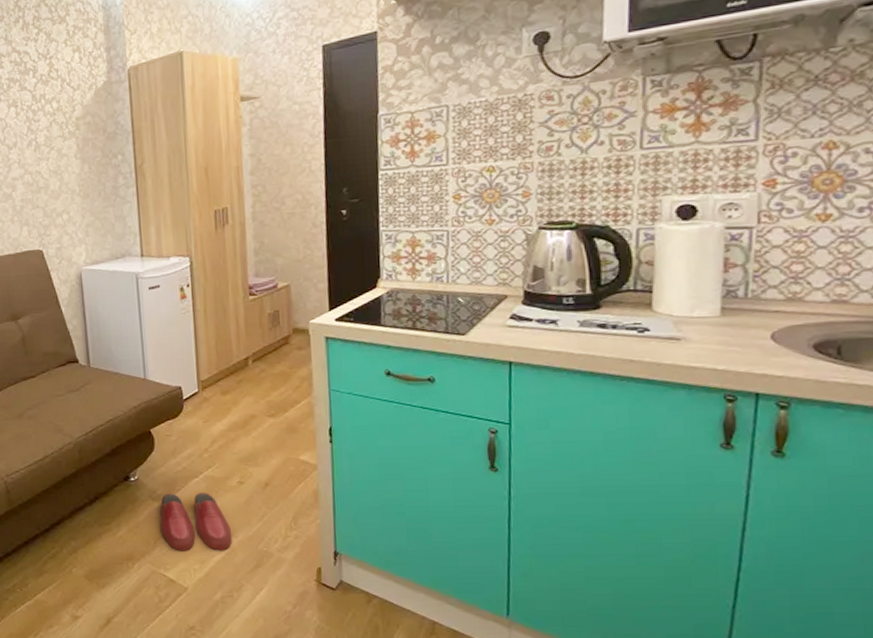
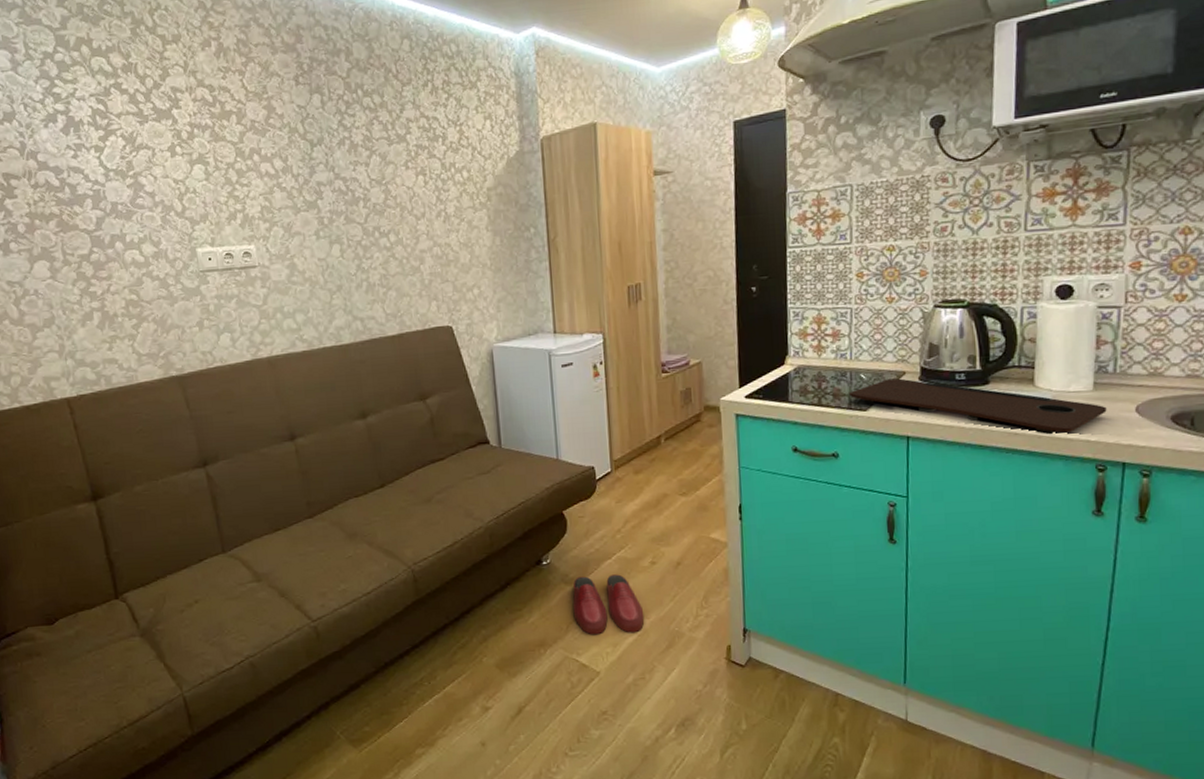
cutting board: none [446,302,737,363] -> present [850,378,1107,435]

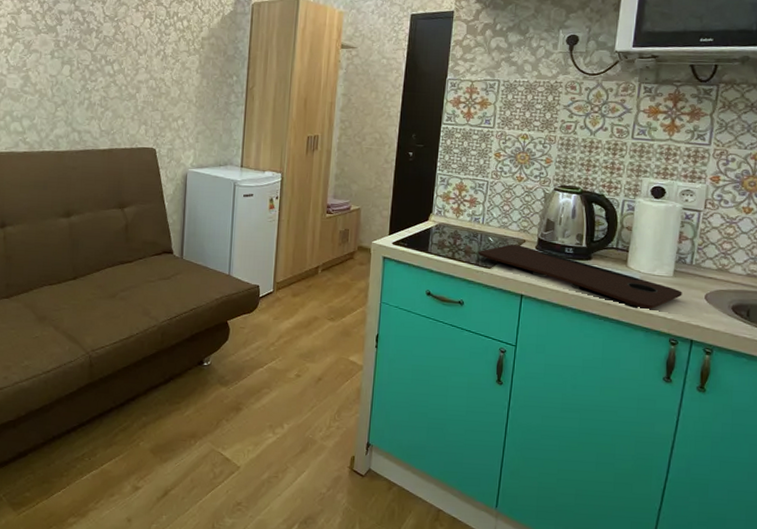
slippers: present [573,574,644,635] -> none [224,380,285,436]

